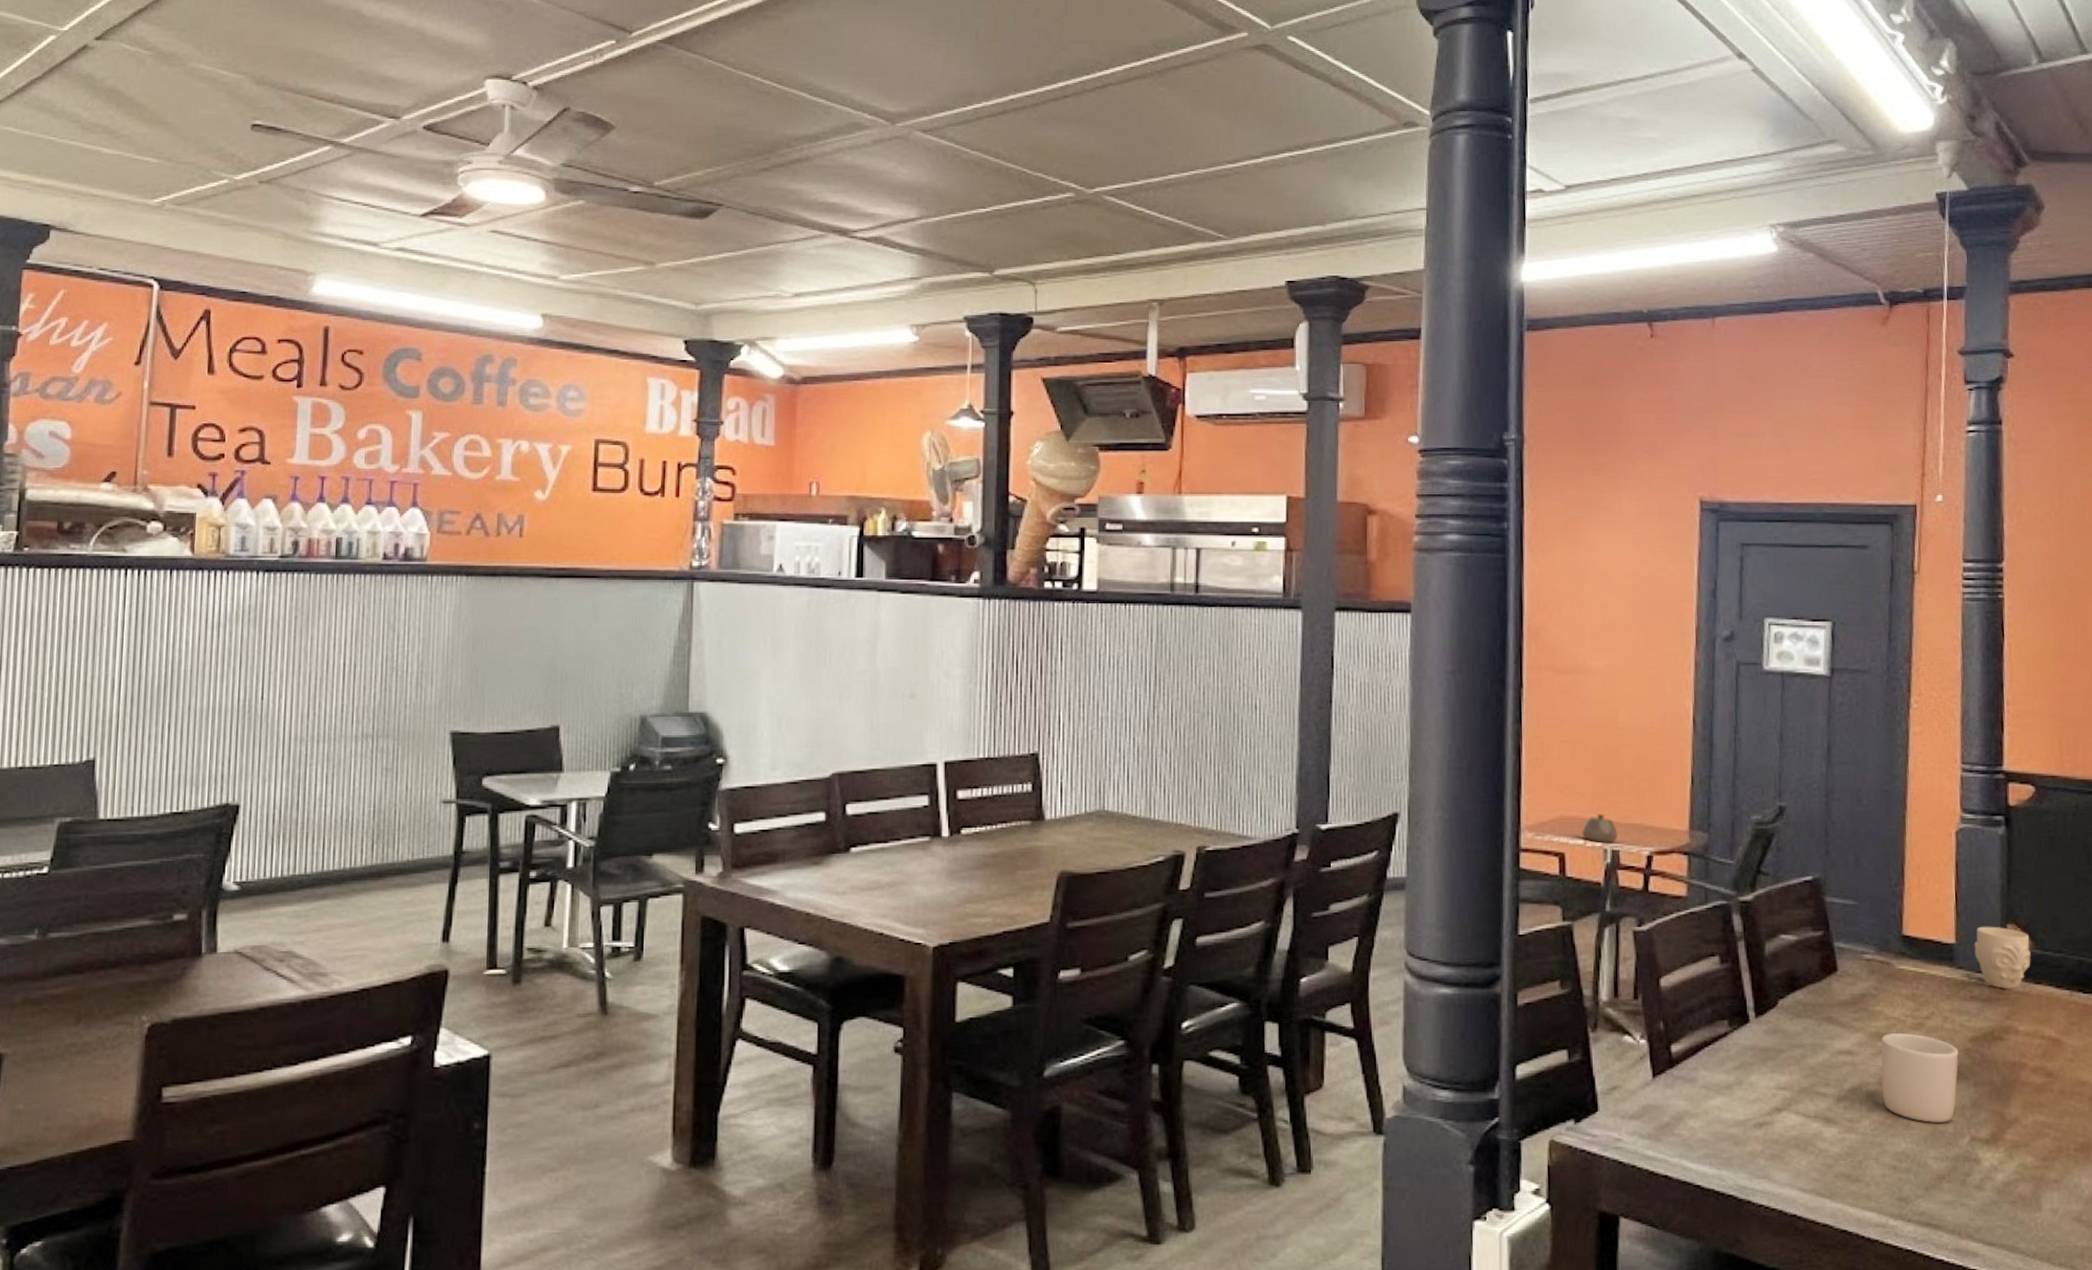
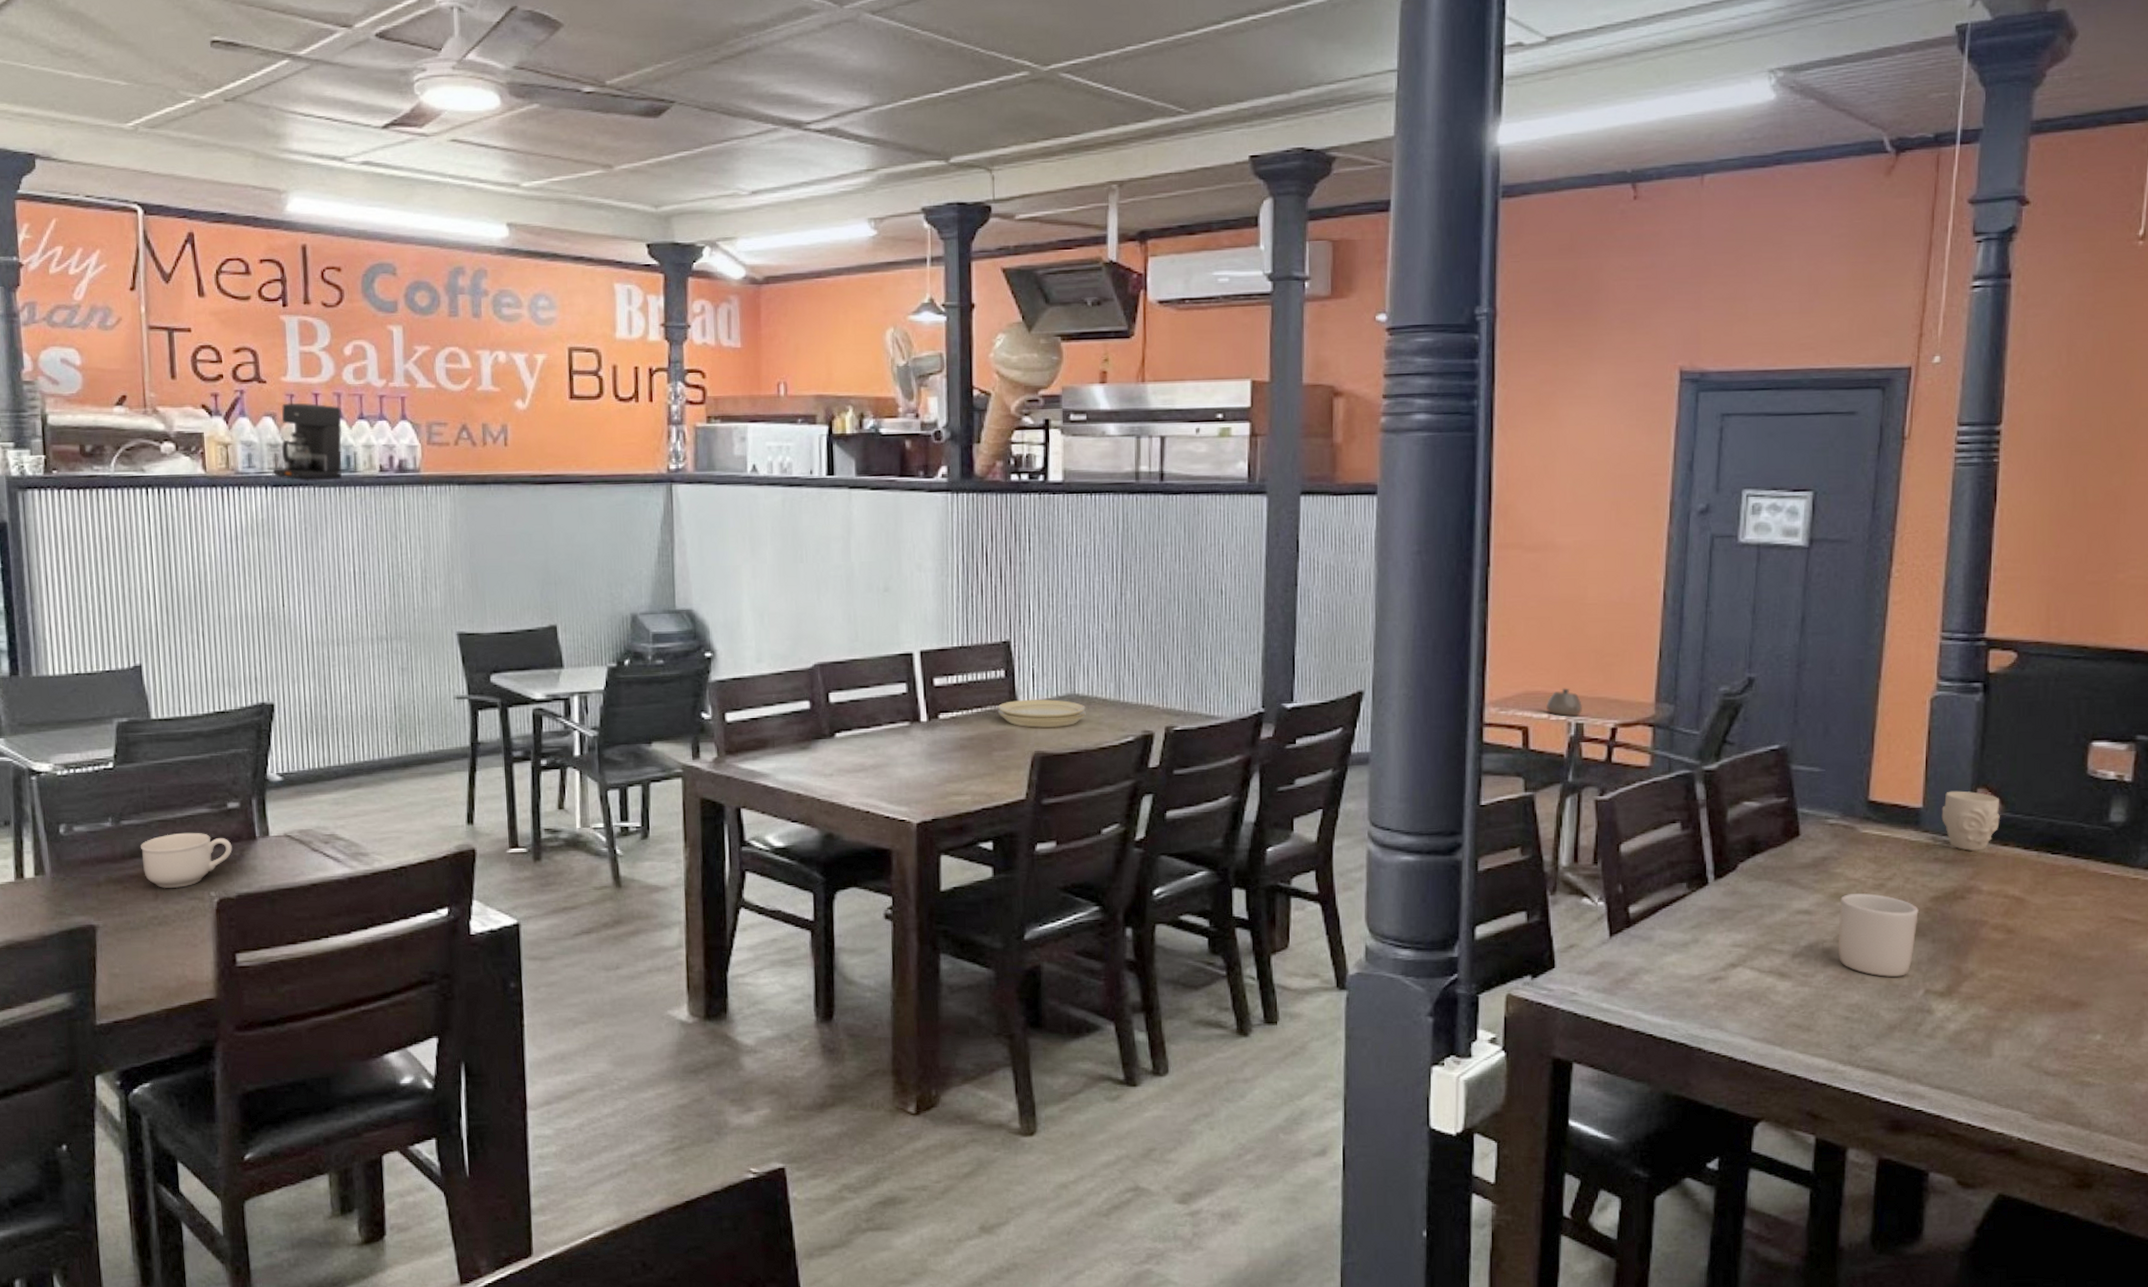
teacup: none [67,947,173,1011] -> present [141,832,232,888]
coffee maker: none [266,485,348,567] -> present [272,402,342,481]
plate: none [1023,816,1115,845] -> present [997,699,1086,728]

